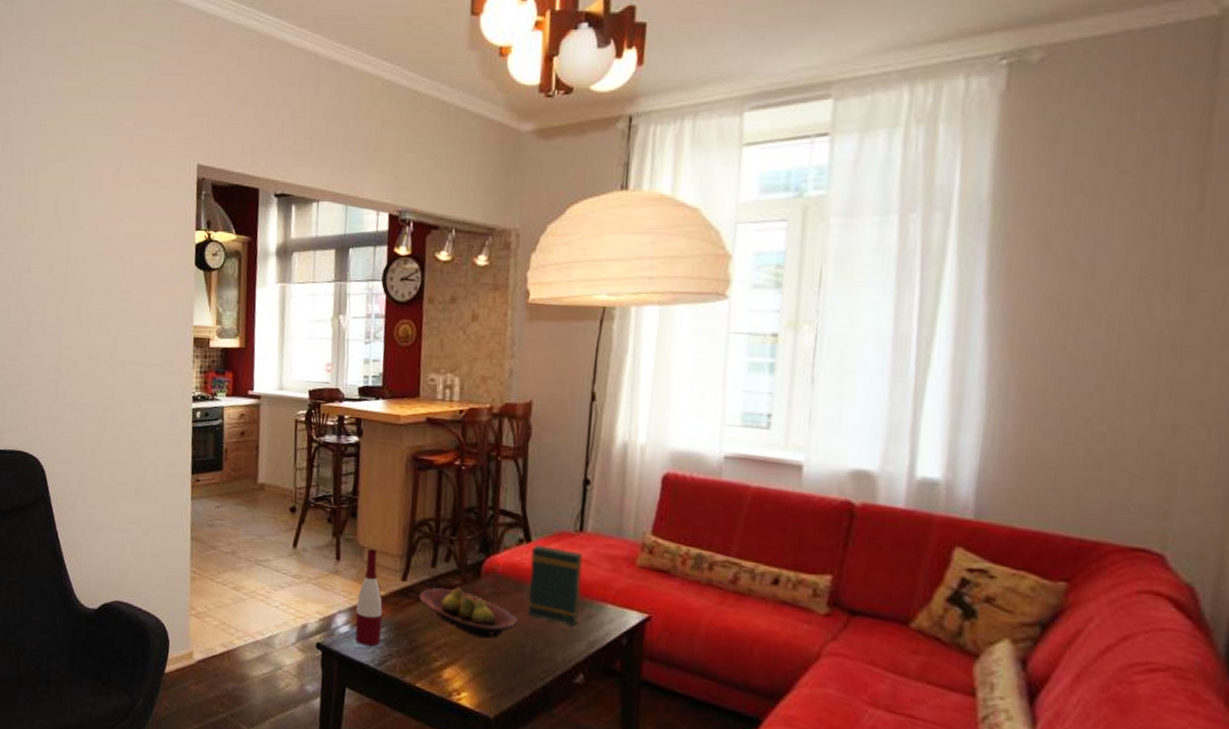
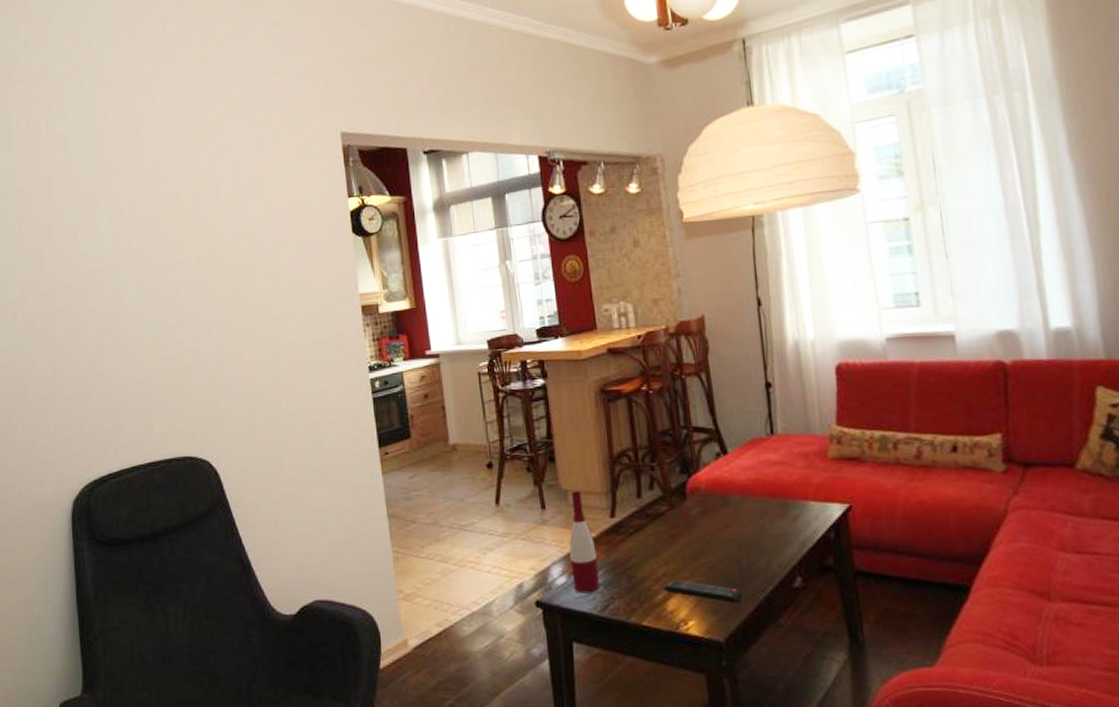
fruit bowl: present [418,588,518,639] -> none [630,514,730,561]
remote control: none [442,650,521,686] -> present [663,579,743,604]
book: present [527,545,583,627] -> none [729,455,787,531]

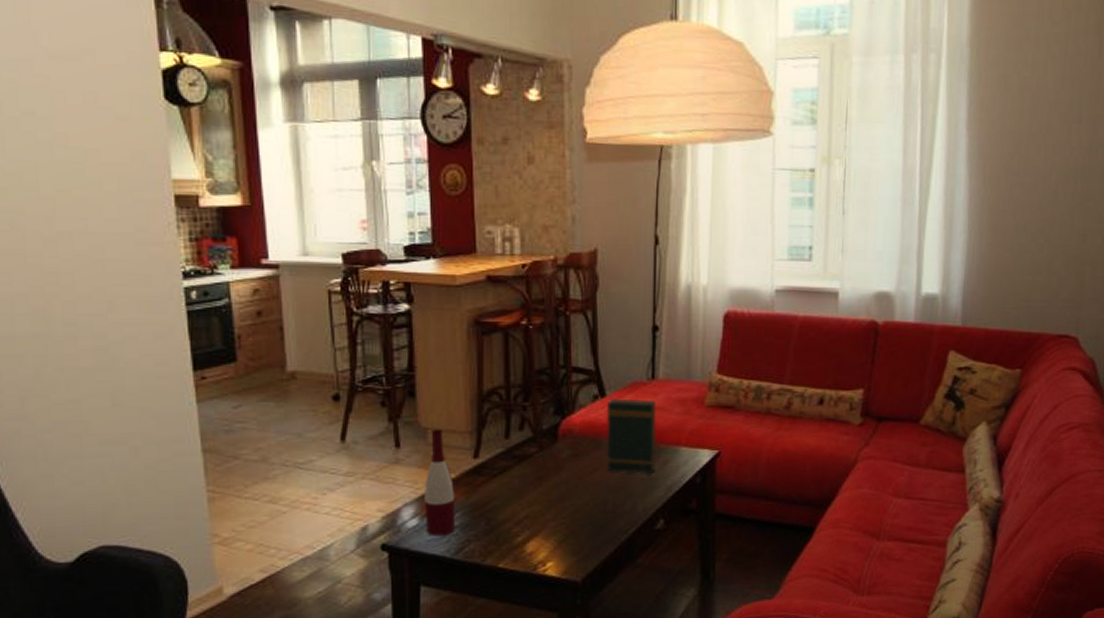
remote control: present [663,579,743,604] -> none [524,521,605,545]
book: none [729,455,787,531] -> present [606,398,657,475]

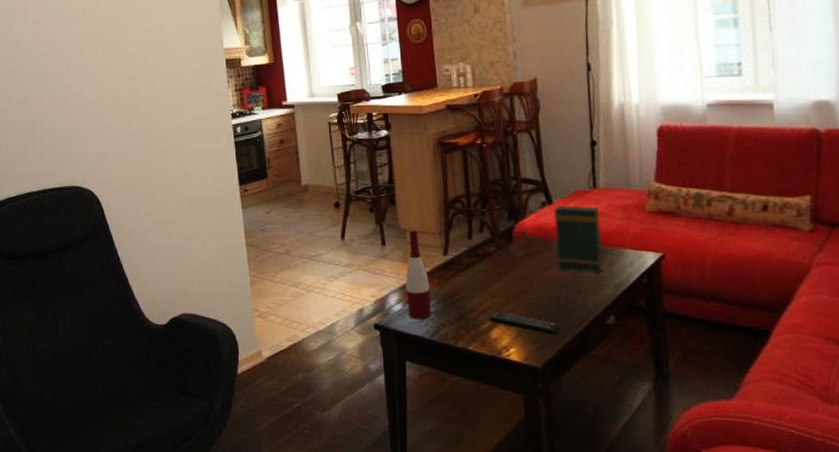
remote control: none [524,521,605,545] -> present [488,311,560,336]

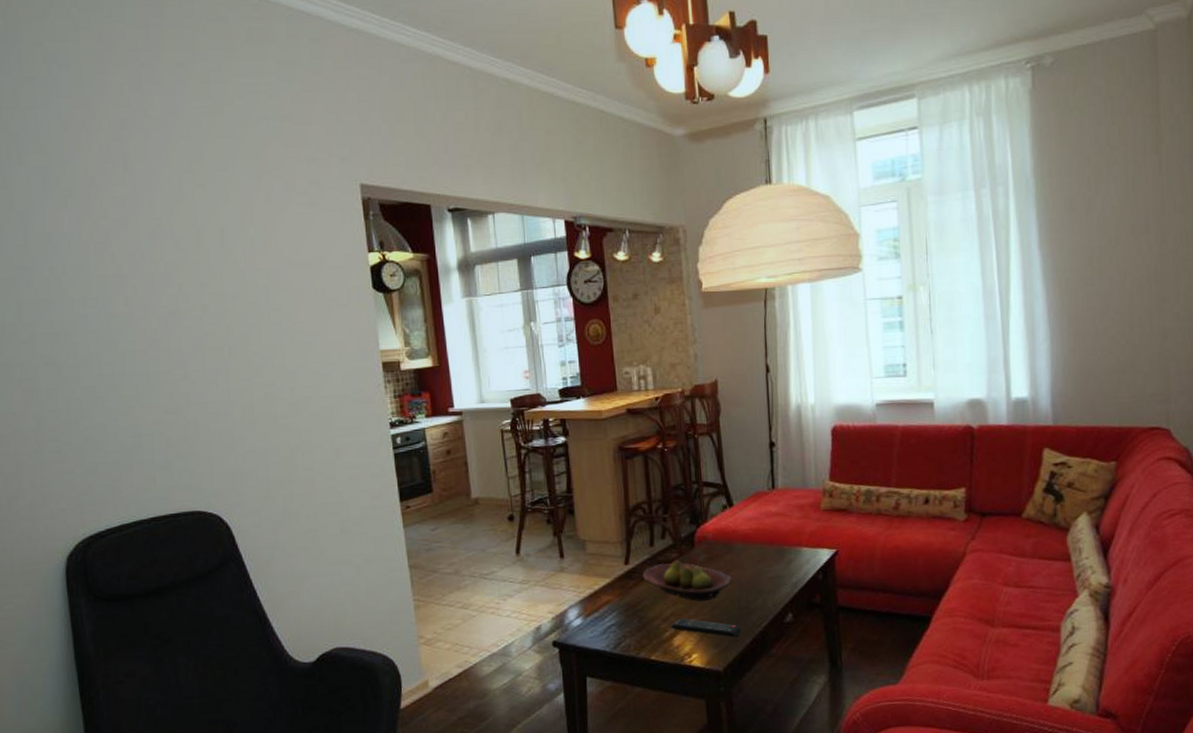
wine bottle: present [405,230,432,320] -> none [585,540,614,633]
fruit bowl: none [460,254,551,296] -> present [642,560,732,601]
book: present [553,205,604,274] -> none [734,507,782,574]

